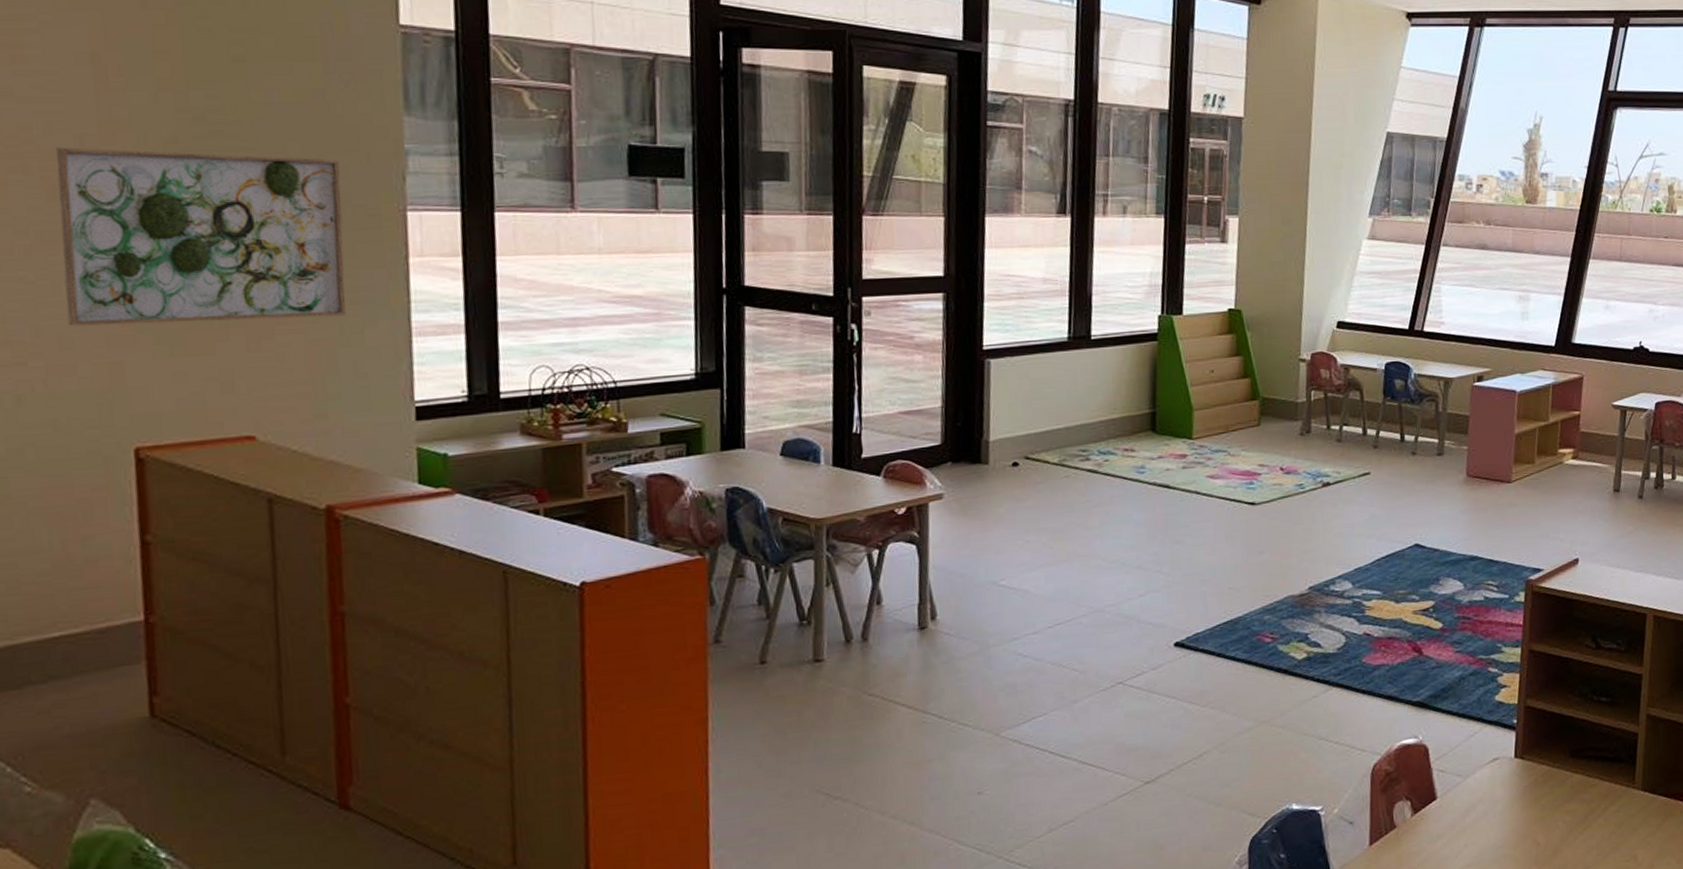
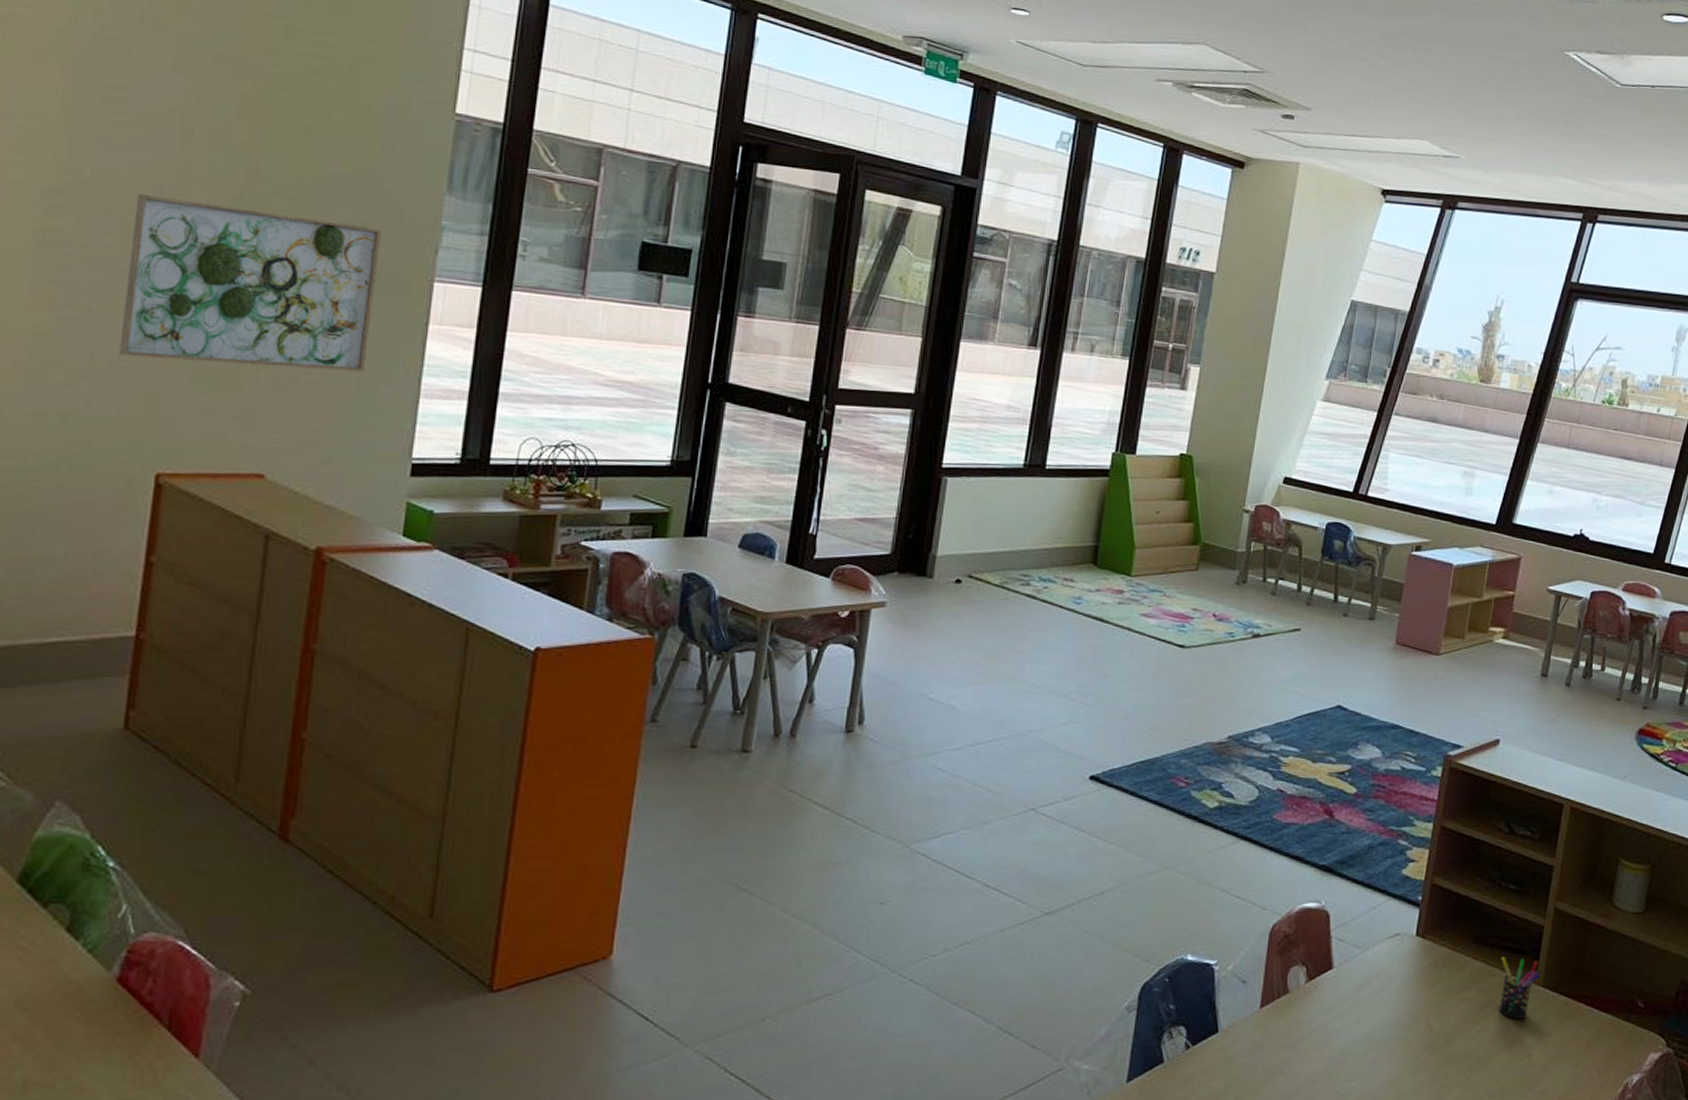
pen holder: none [1599,766,1638,825] -> present [1499,956,1540,1020]

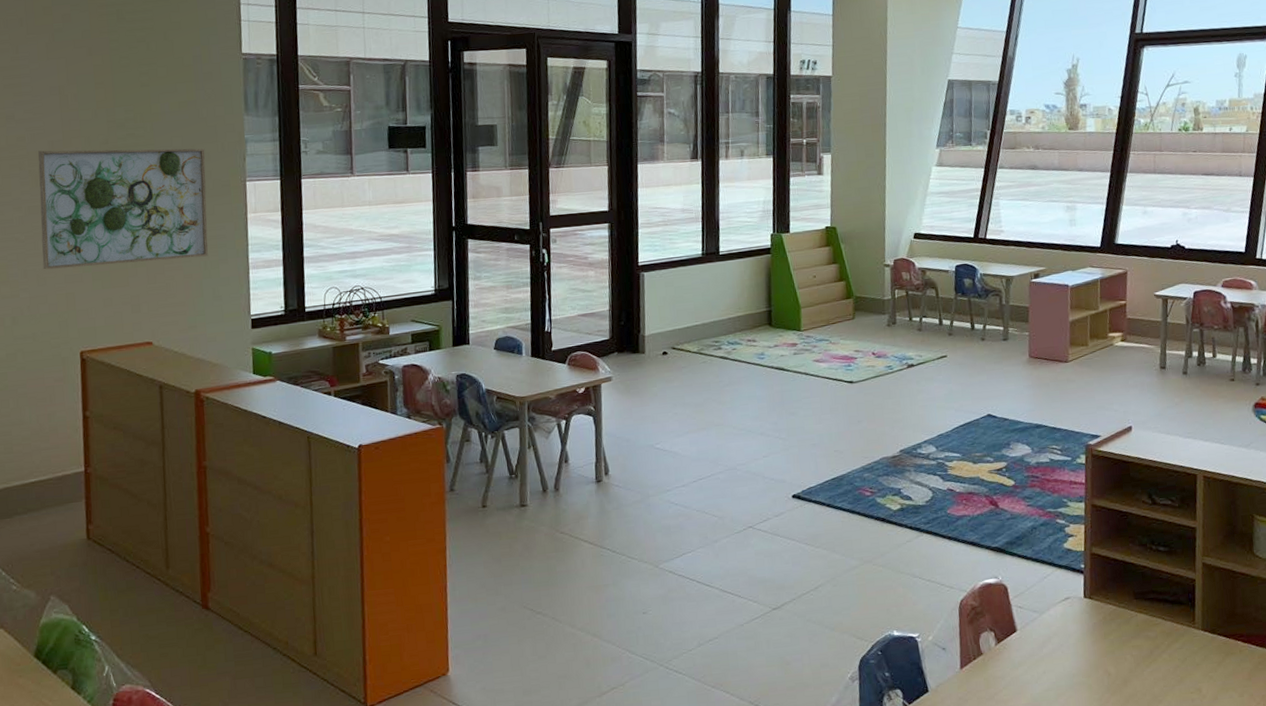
pen holder: present [1499,956,1540,1020] -> none [1161,608,1198,660]

